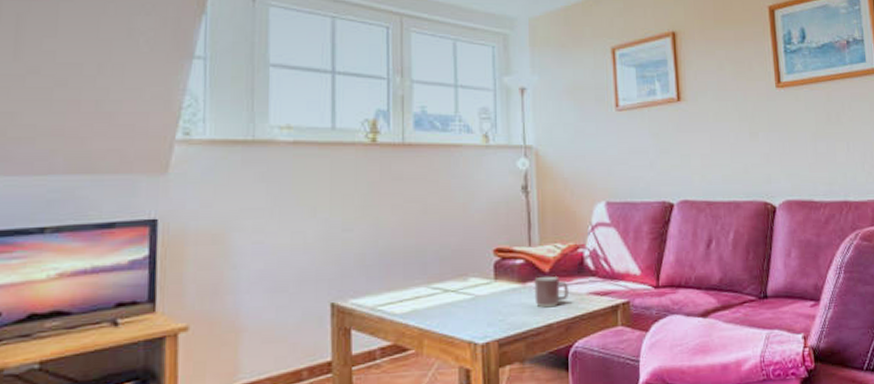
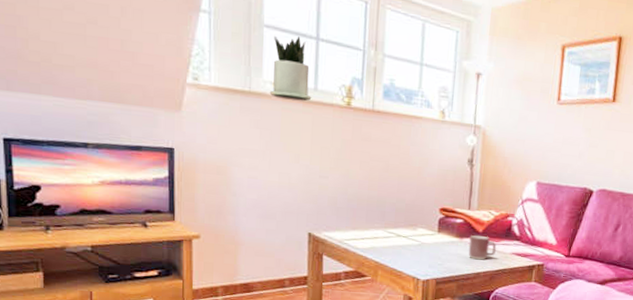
planter: none [277,71,329,144] -> present [269,35,312,102]

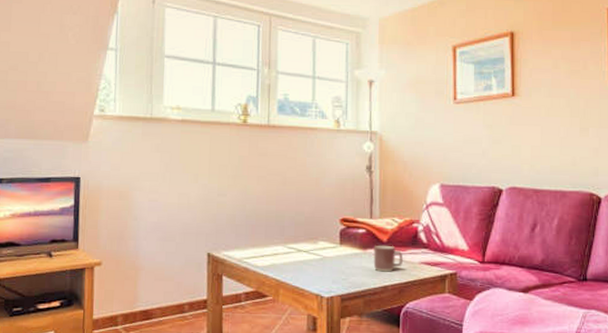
planter: present [269,35,312,102] -> none [169,62,209,123]

